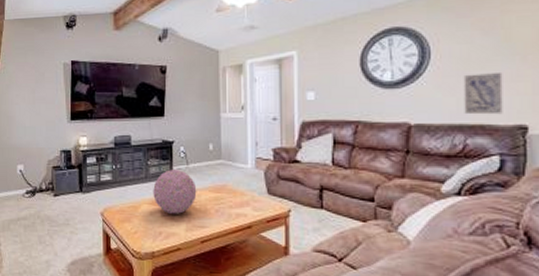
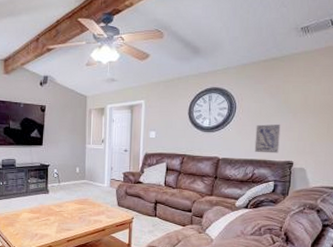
decorative orb: present [153,169,197,214] -> none [32,186,66,220]

